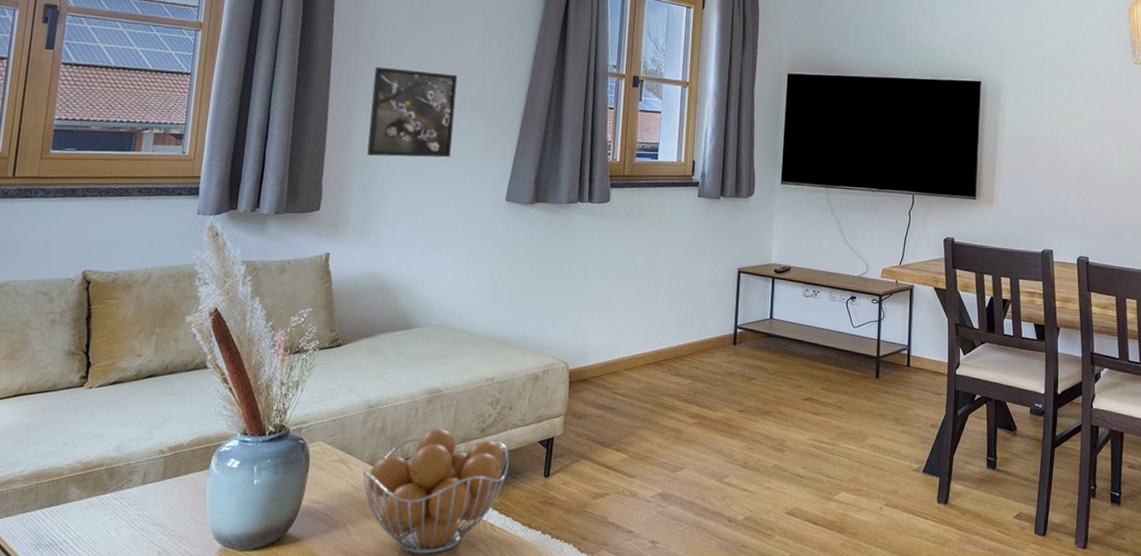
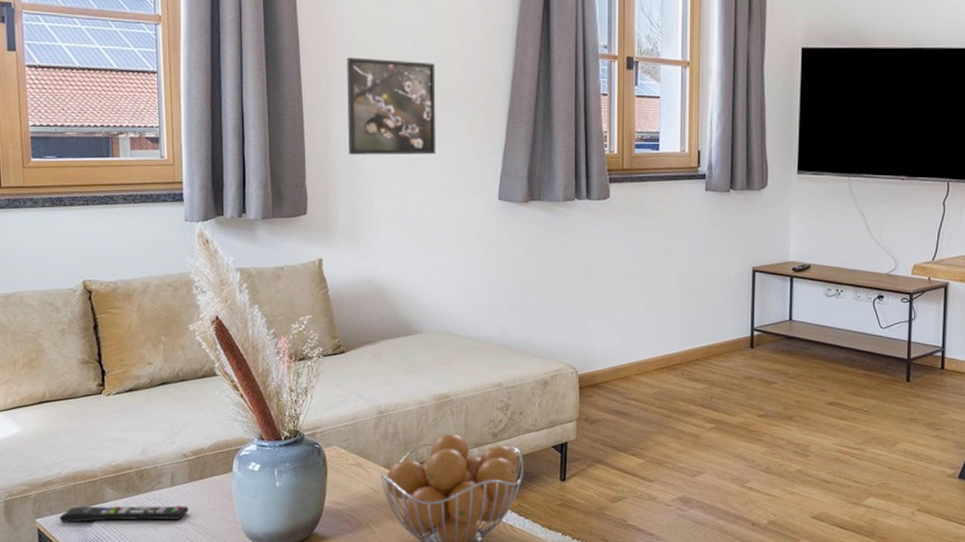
remote control: none [14,505,157,527] -> present [59,505,189,524]

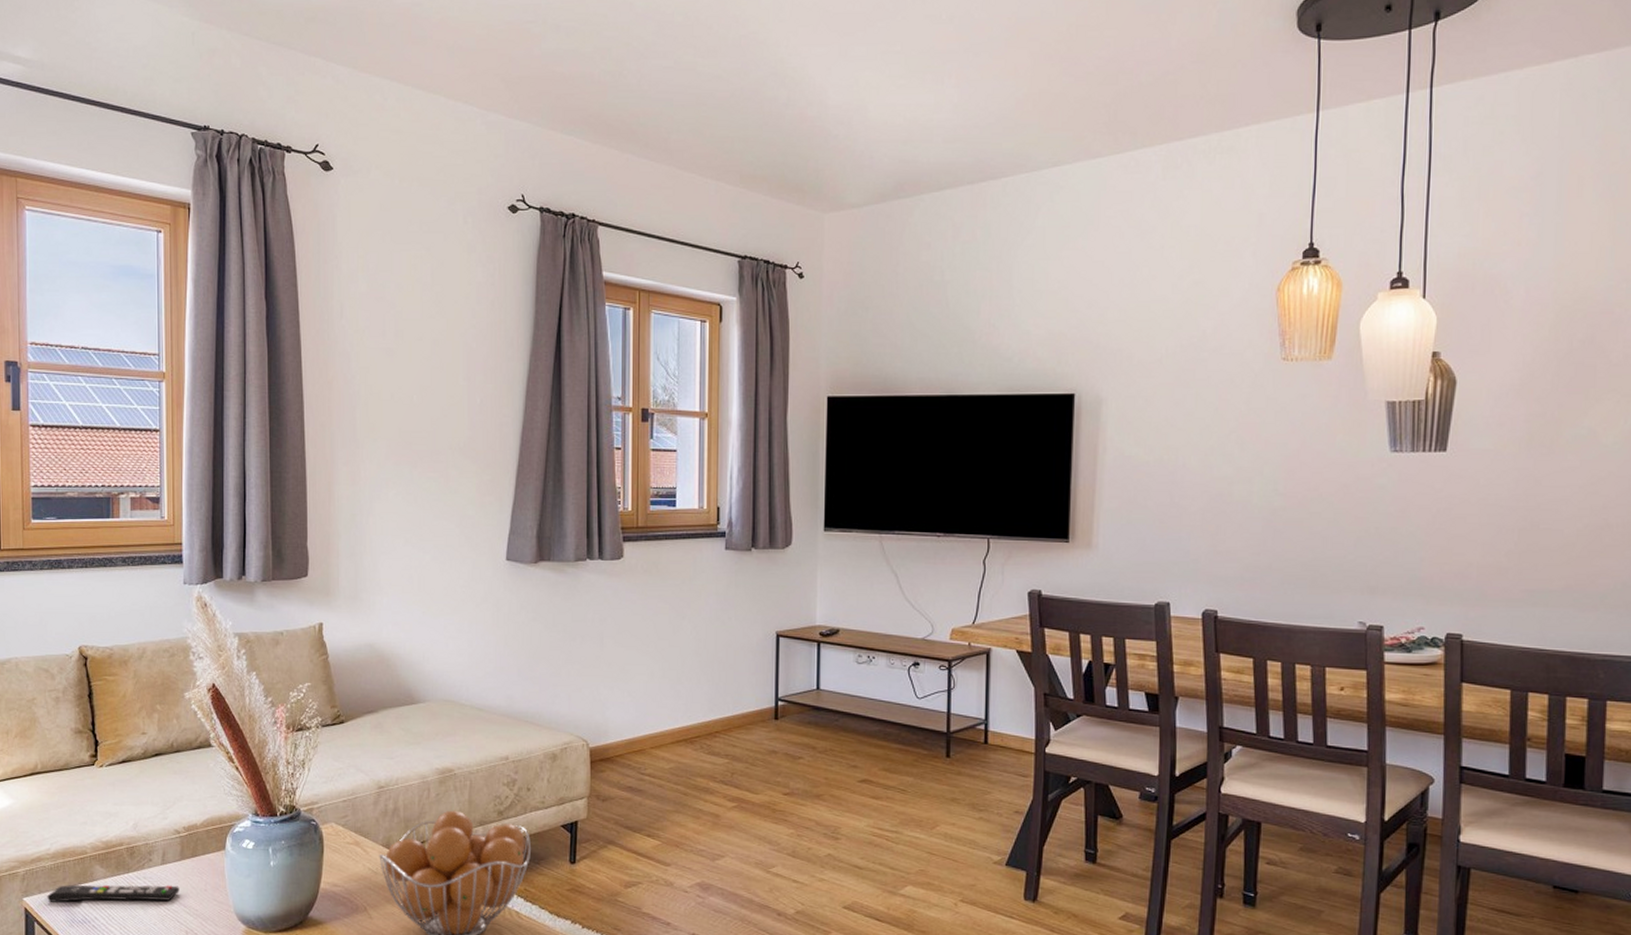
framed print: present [347,57,437,155] -> none [351,413,442,514]

